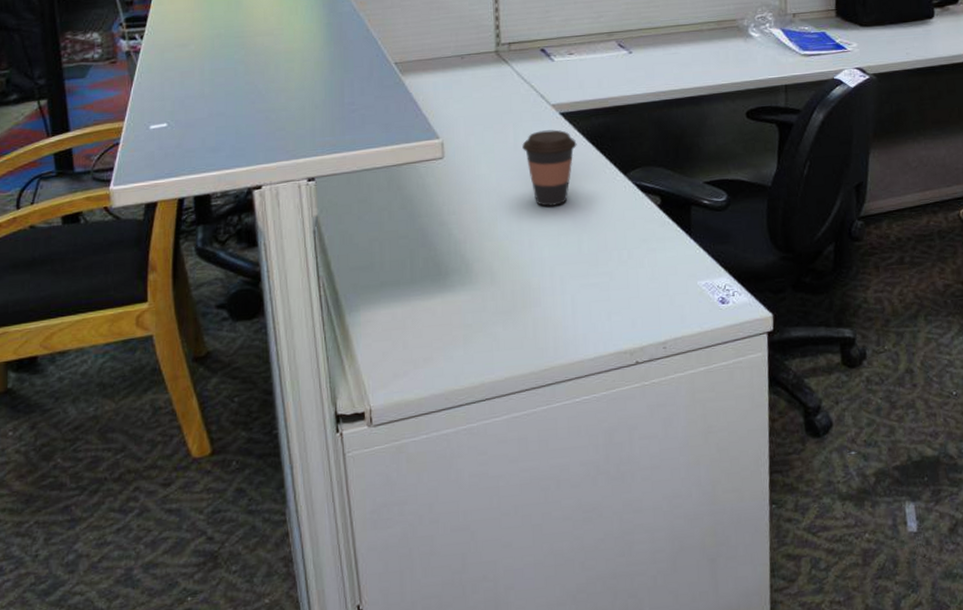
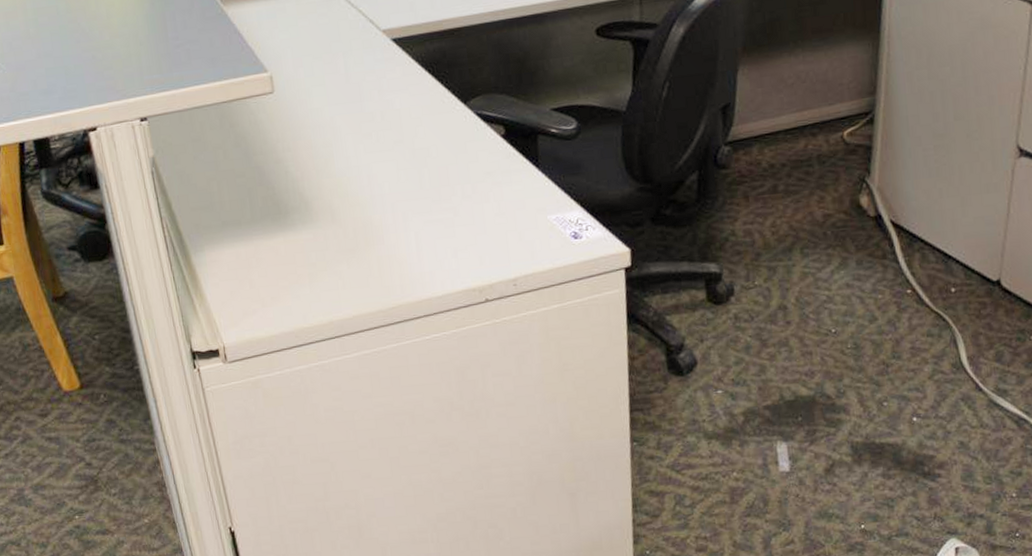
coffee cup: present [522,129,577,207] -> none [354,57,412,140]

